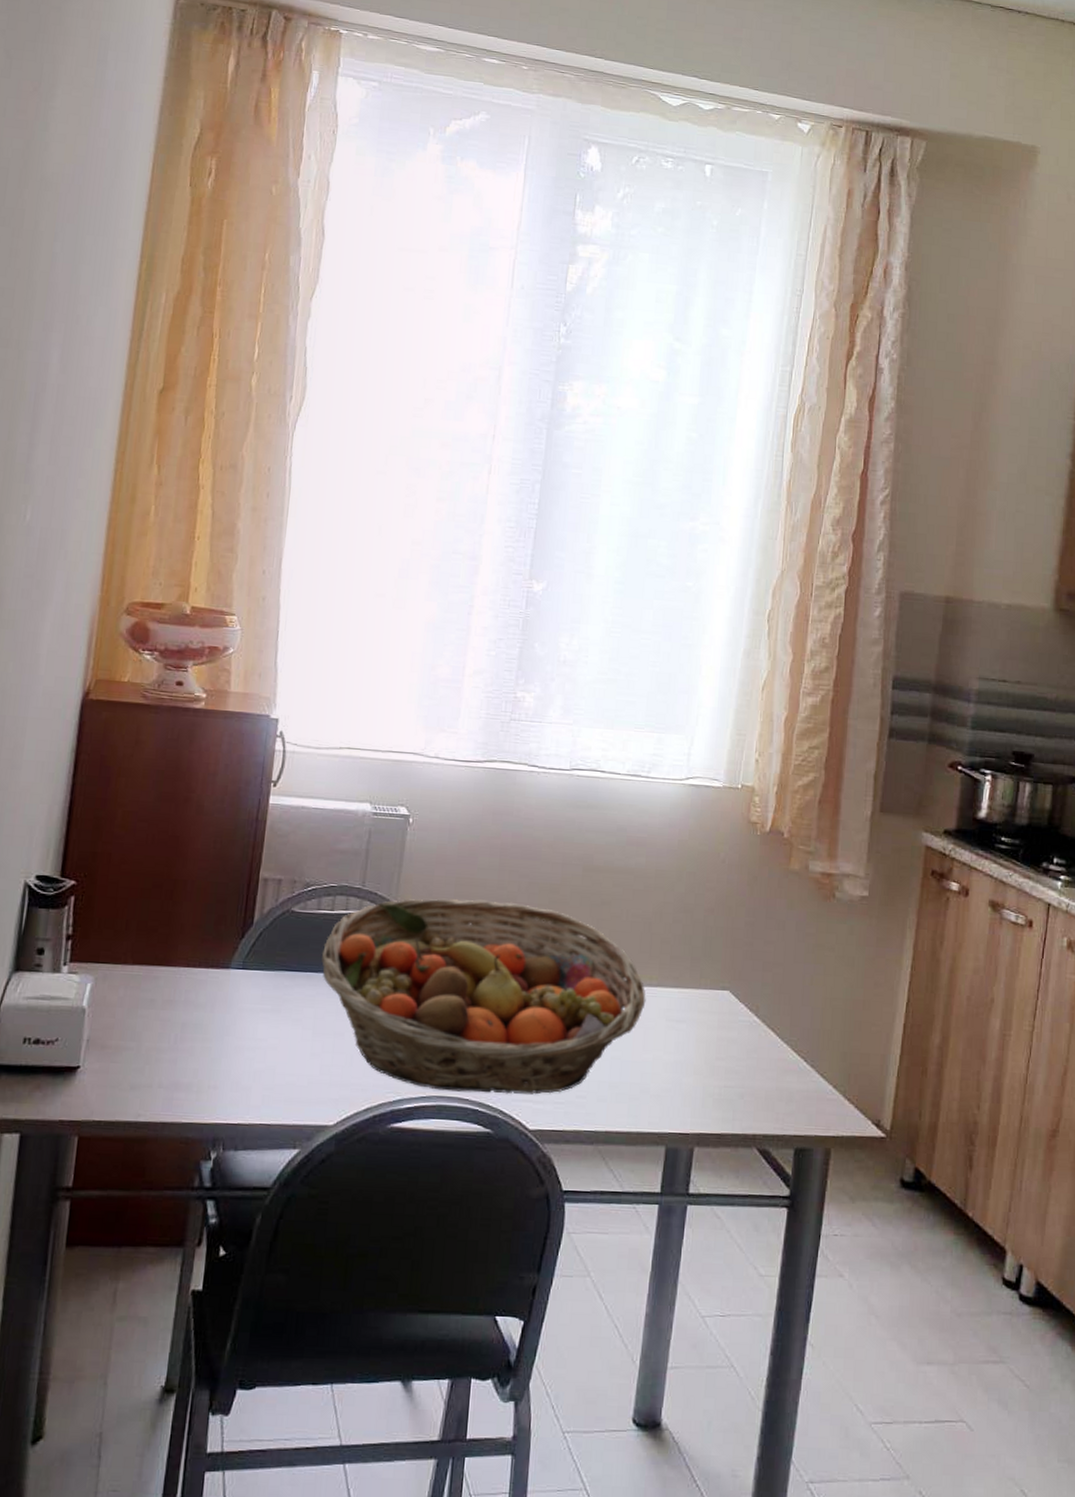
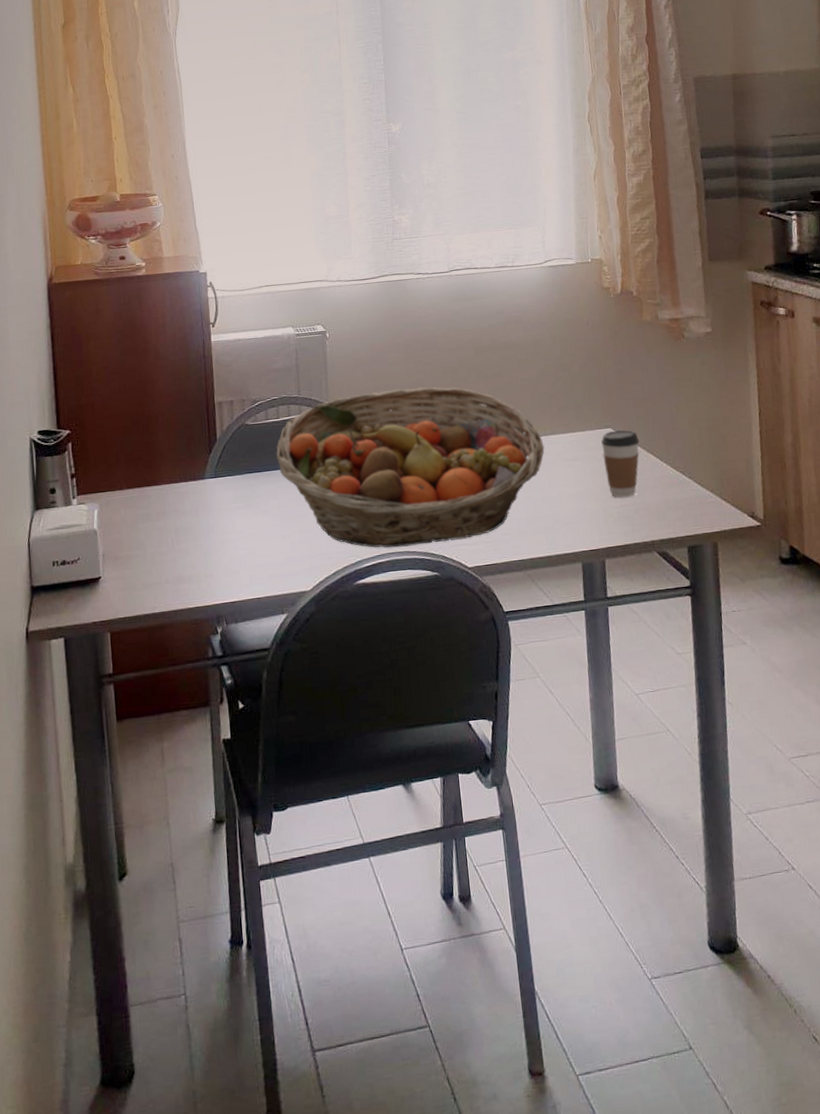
coffee cup: none [713,993,760,1078] -> present [601,429,640,498]

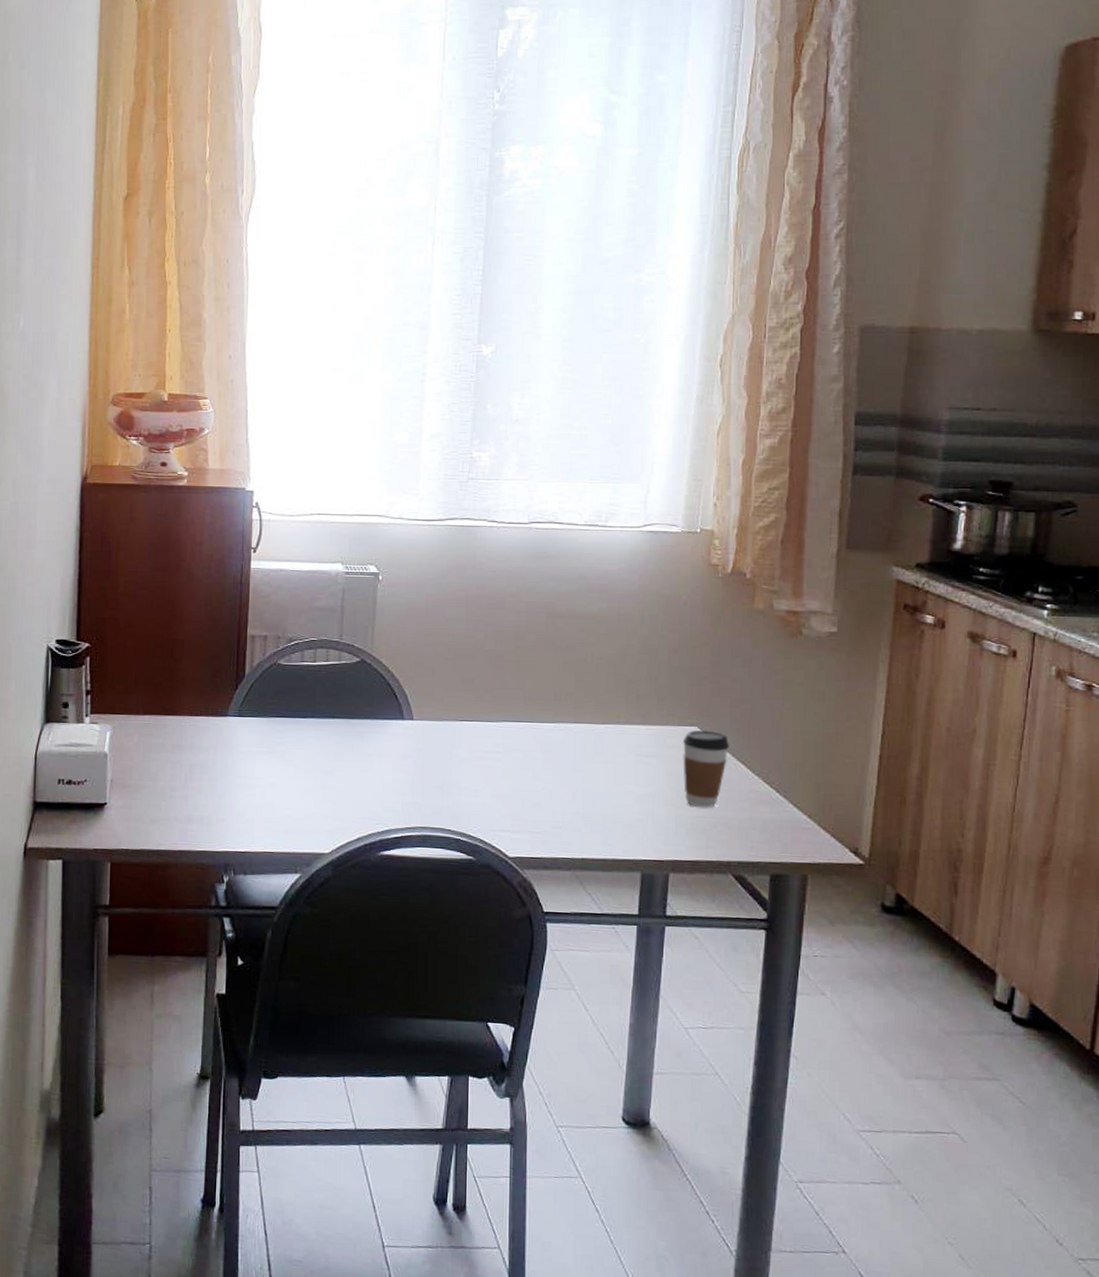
fruit basket: present [276,387,545,548] -> none [308,648,615,825]

